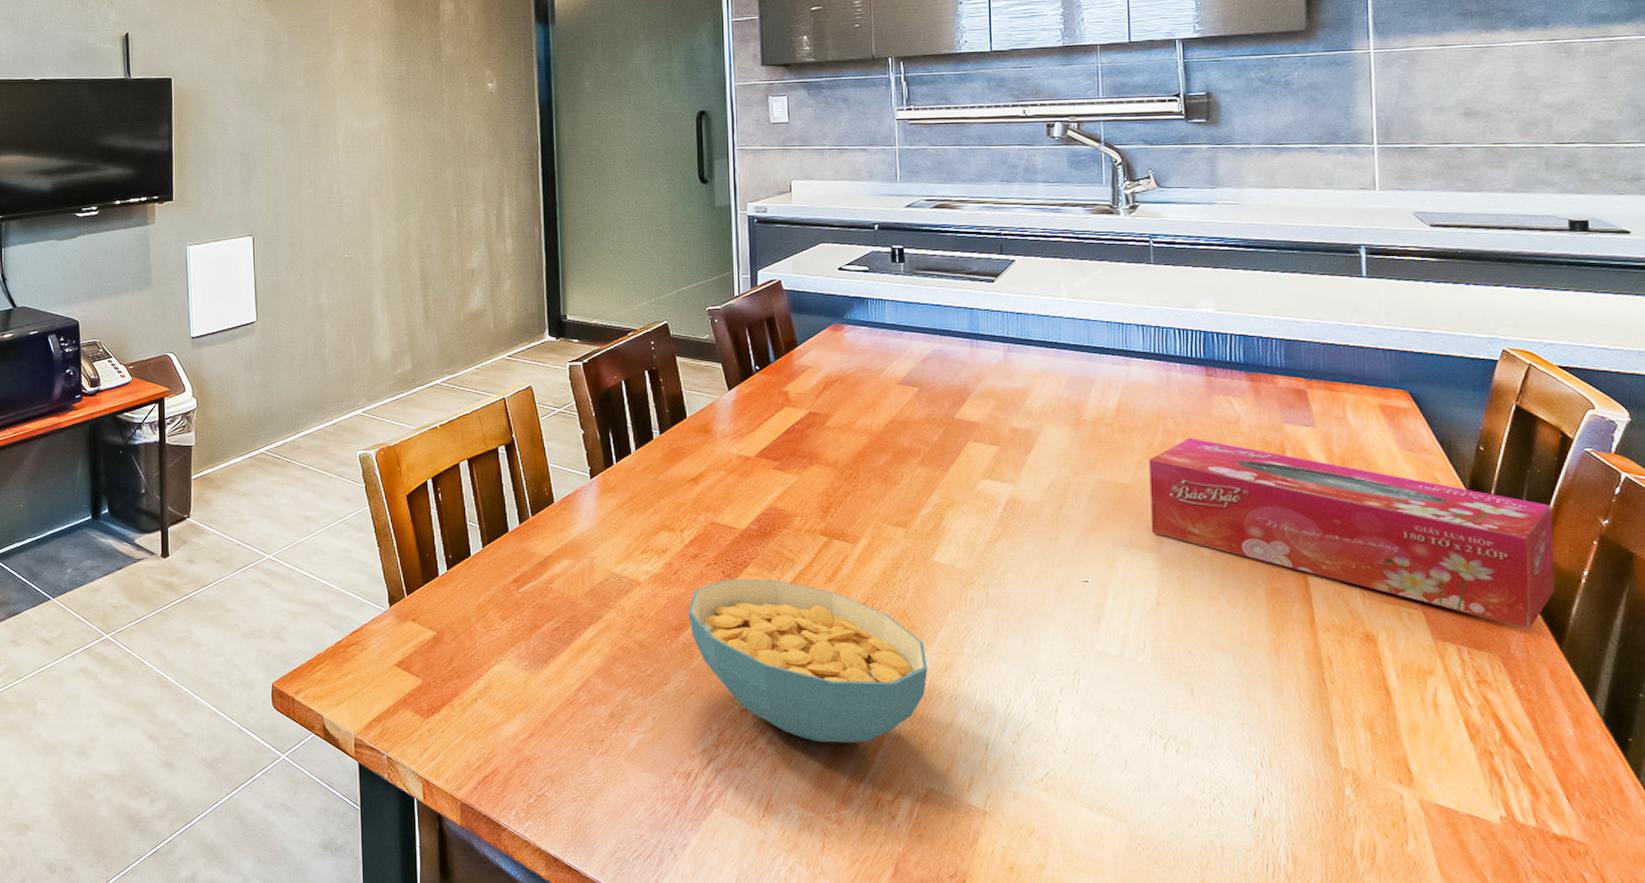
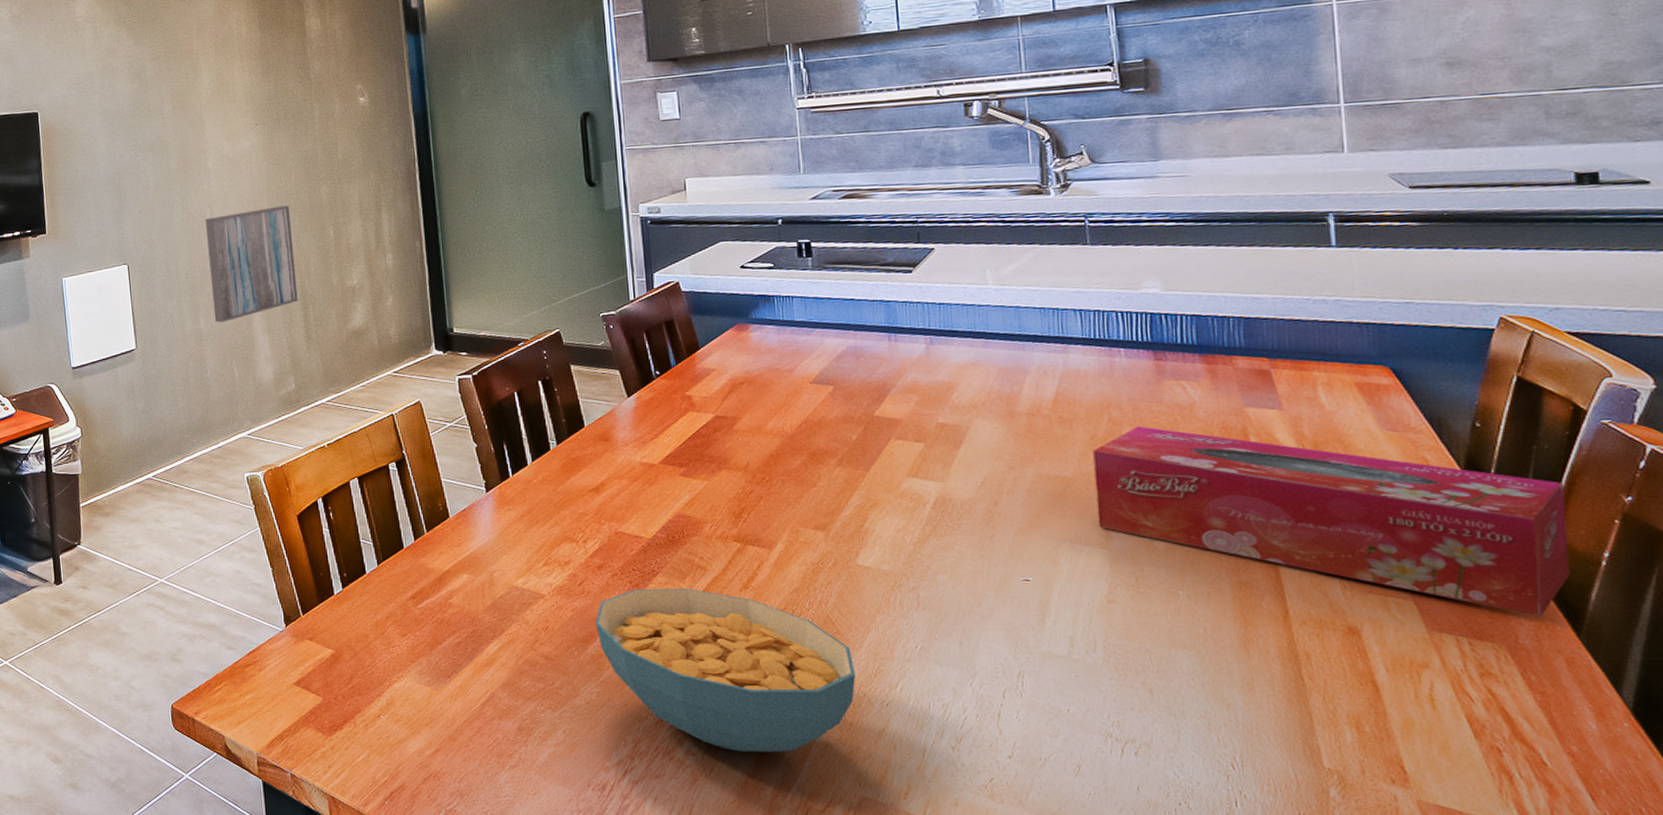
wall art: none [332,185,419,299] -> present [206,205,298,323]

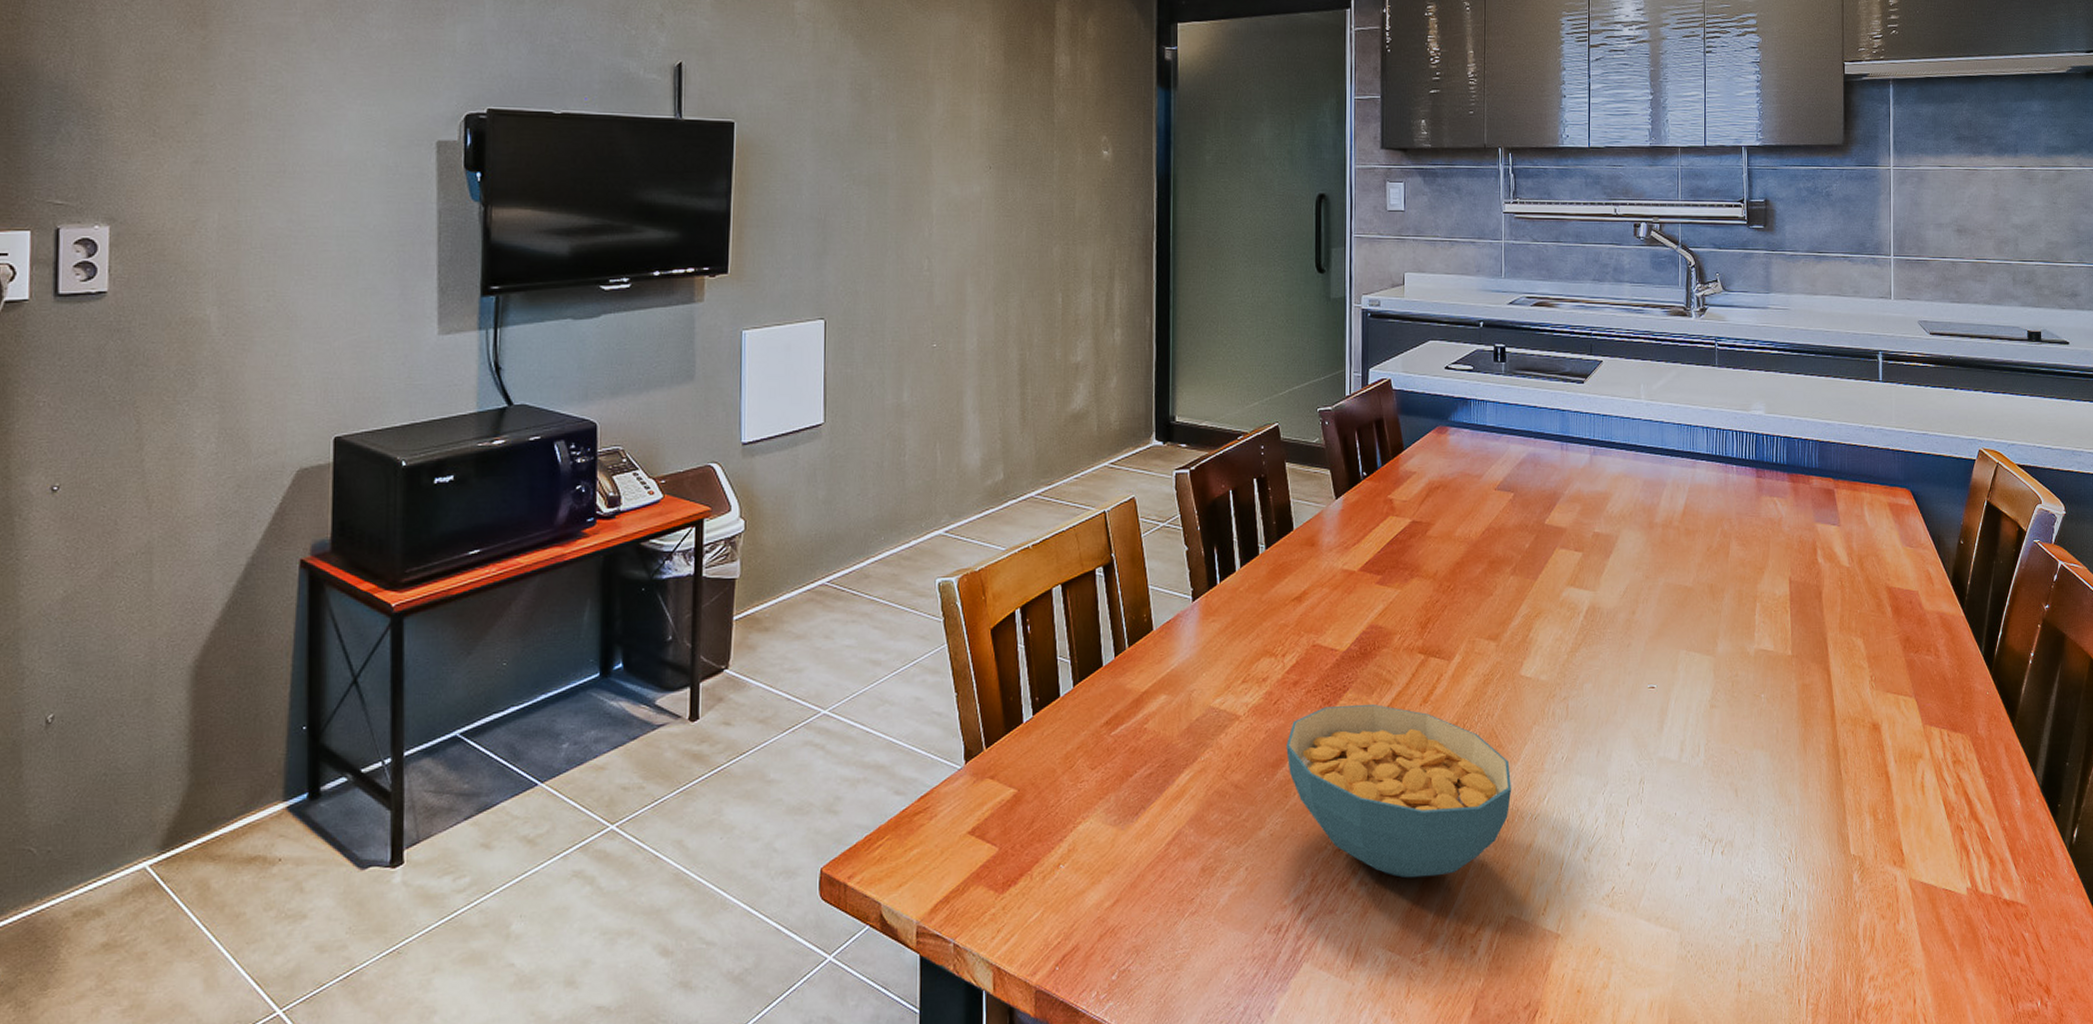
wall art: present [206,205,298,323] -> none [920,264,1018,396]
tissue box: present [1093,426,1570,617] -> none [1708,538,2011,709]

